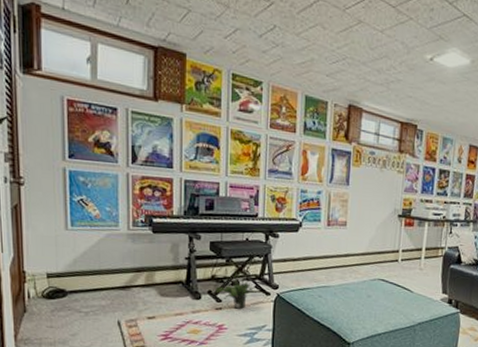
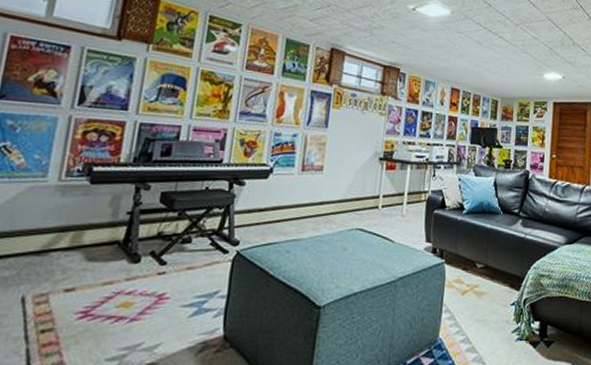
potted plant: present [215,272,254,309] -> none [160,228,209,272]

